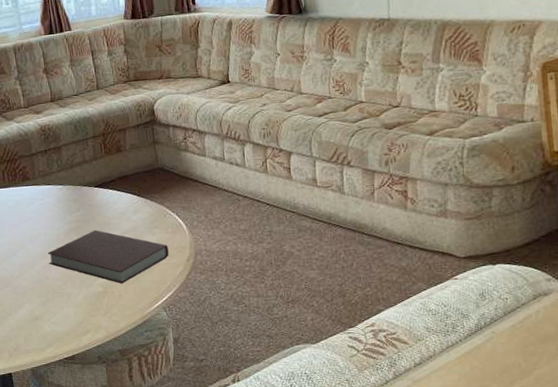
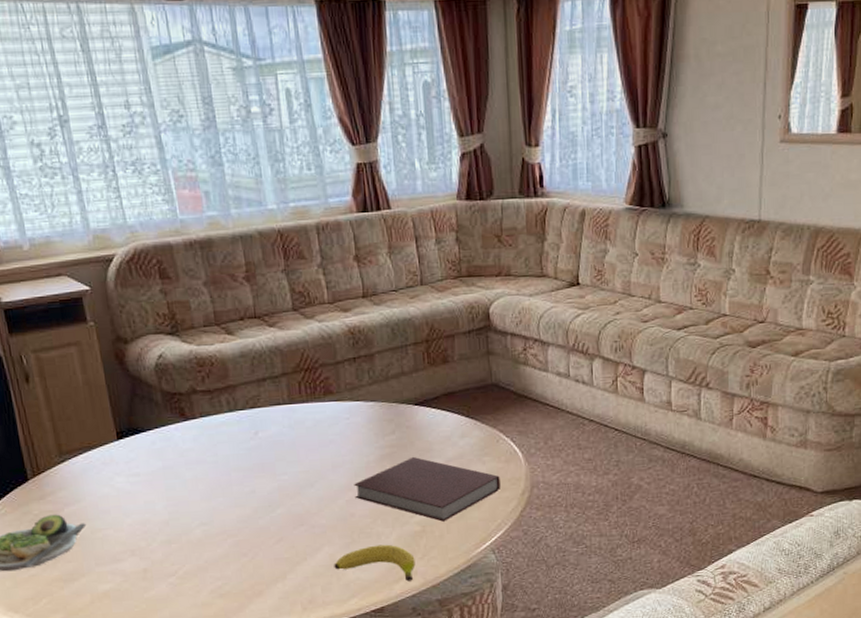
fruit: none [33,302,100,334] -> present [334,544,416,581]

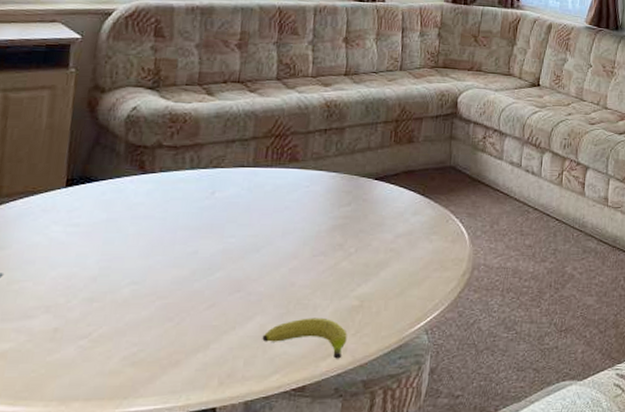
notebook: present [354,456,501,522] -> none [299,229,444,298]

